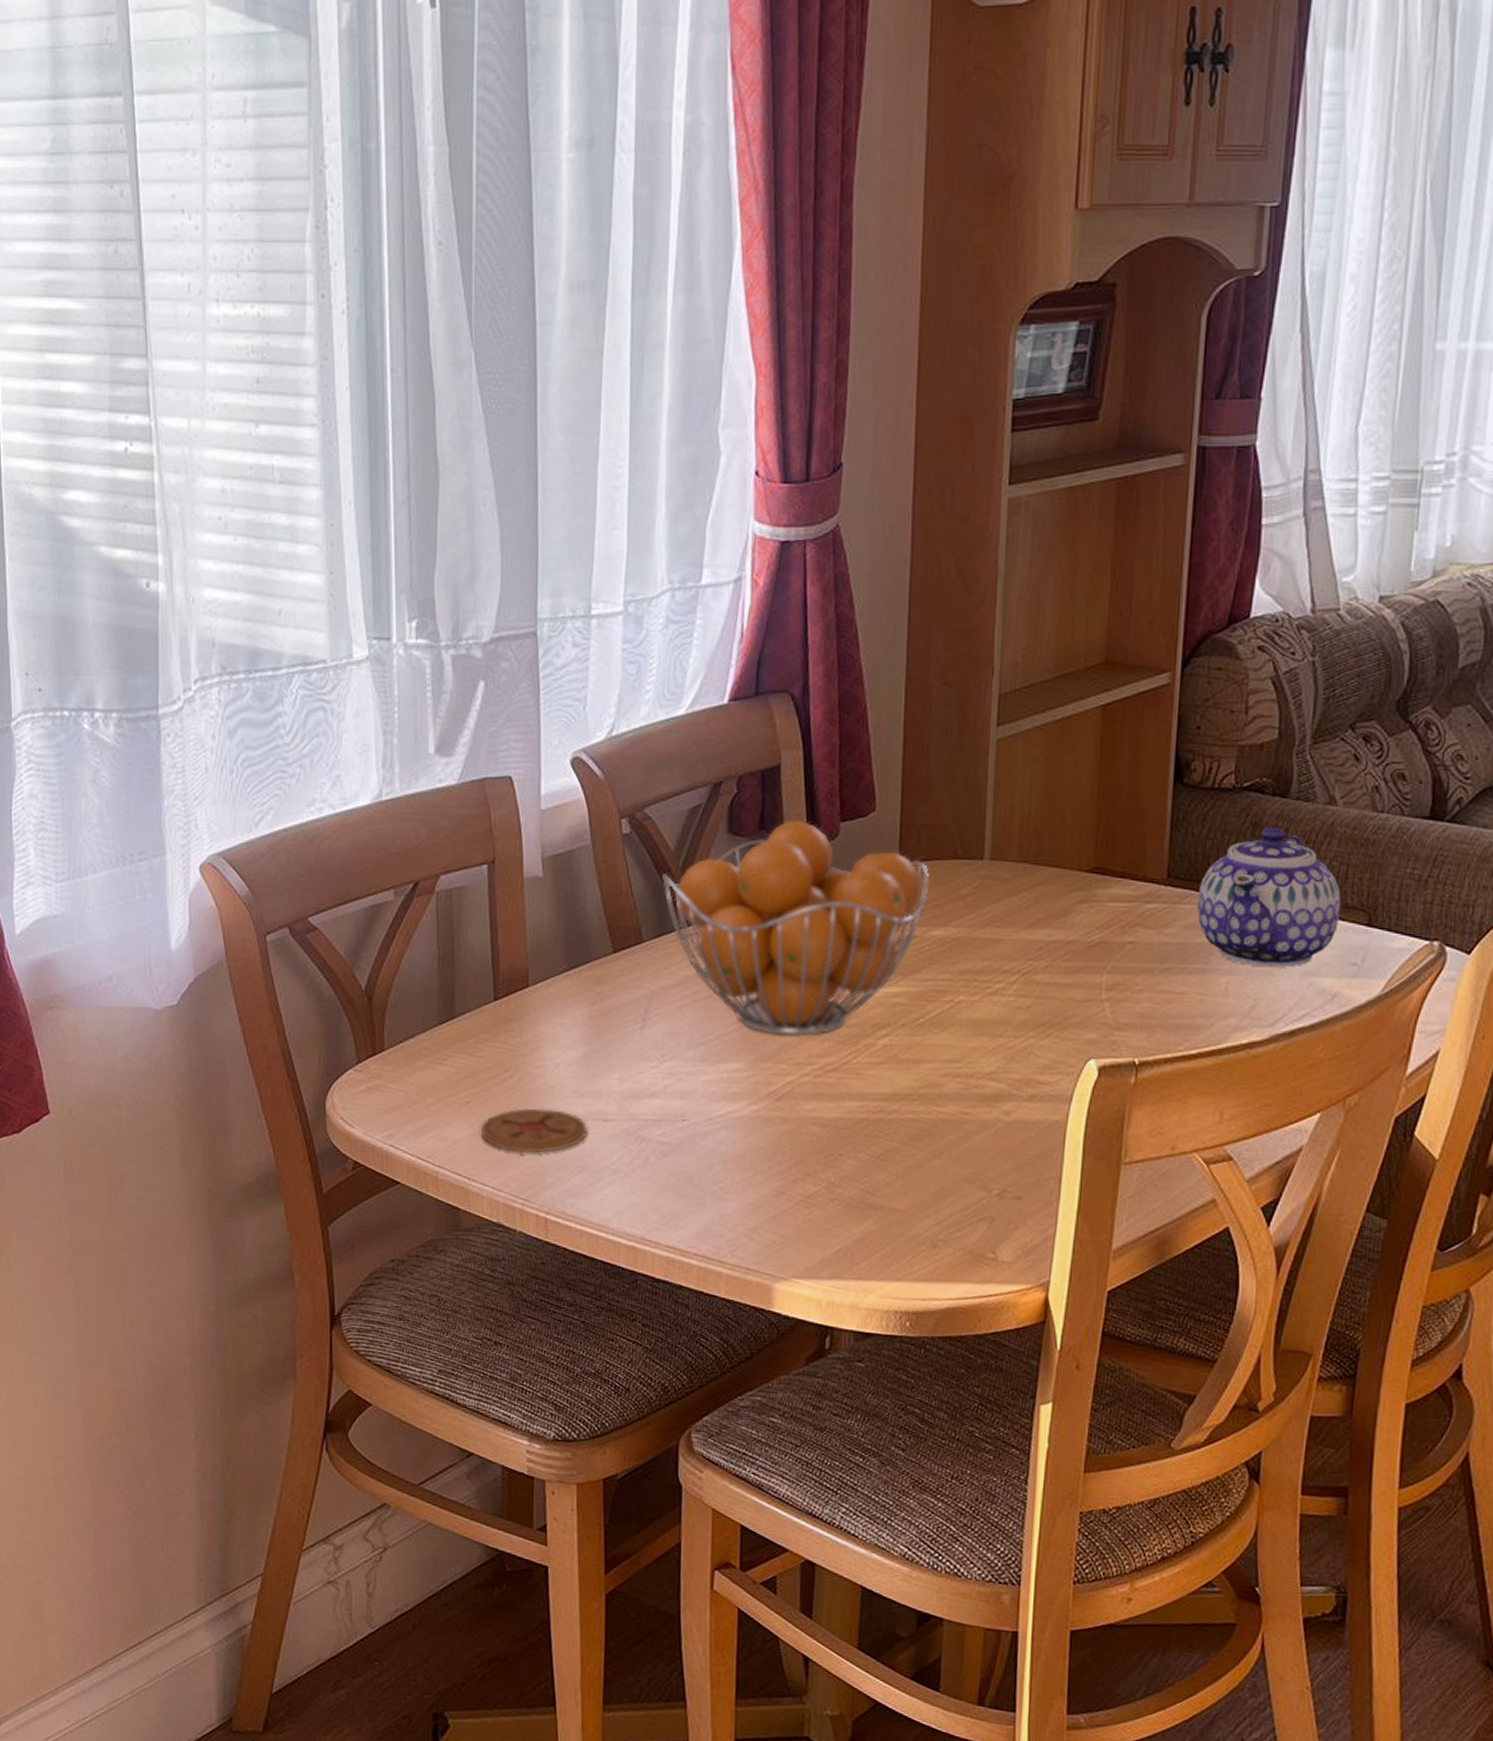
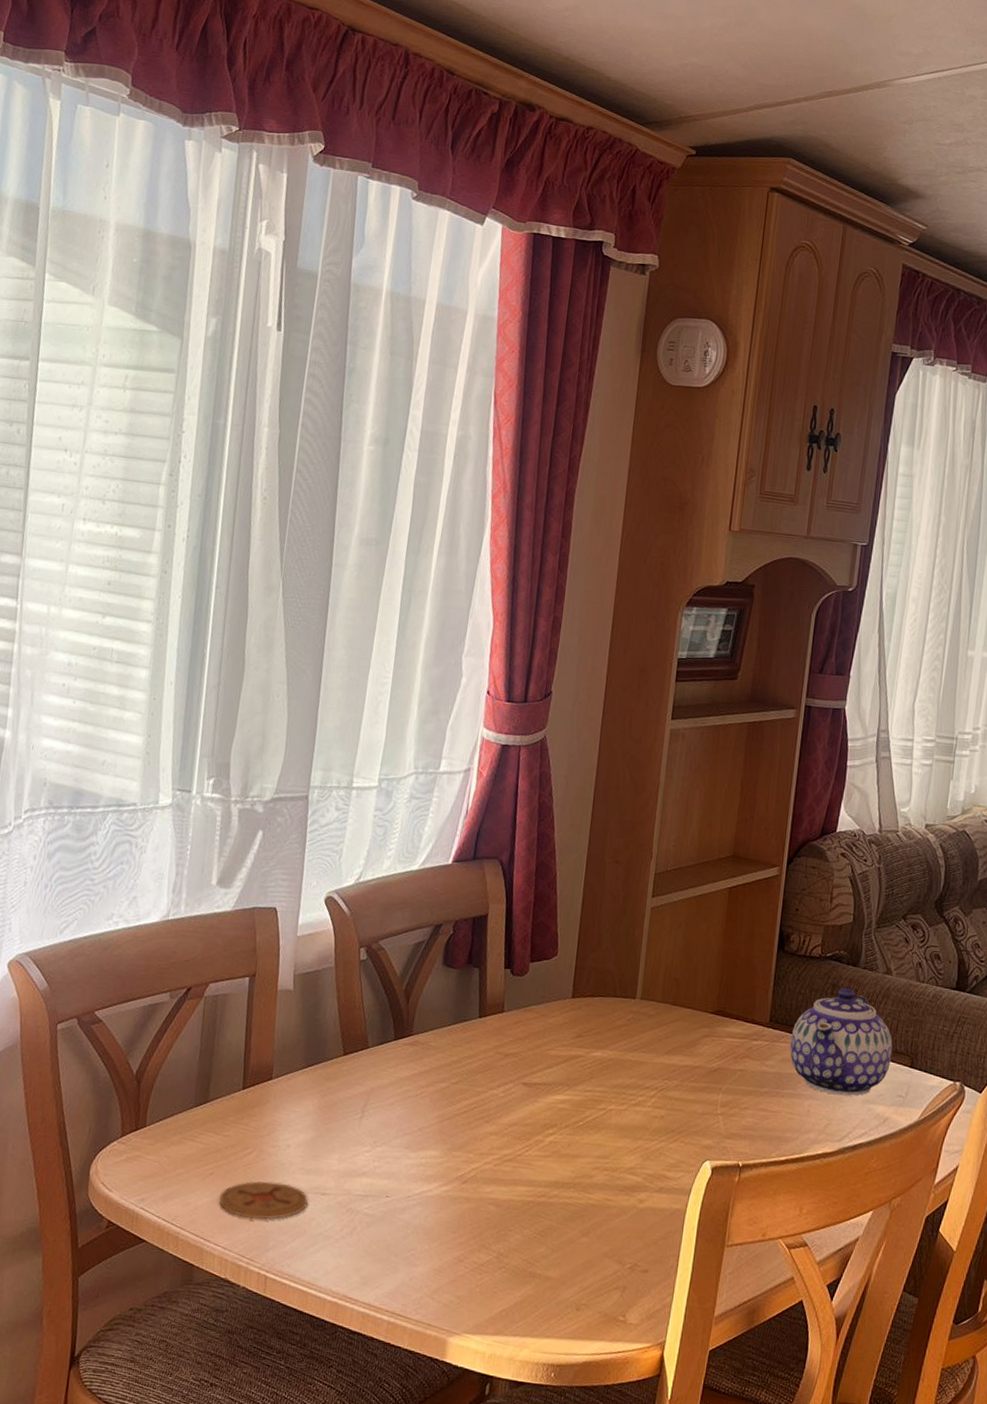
fruit basket: present [662,819,930,1036] -> none [388,958,594,1131]

